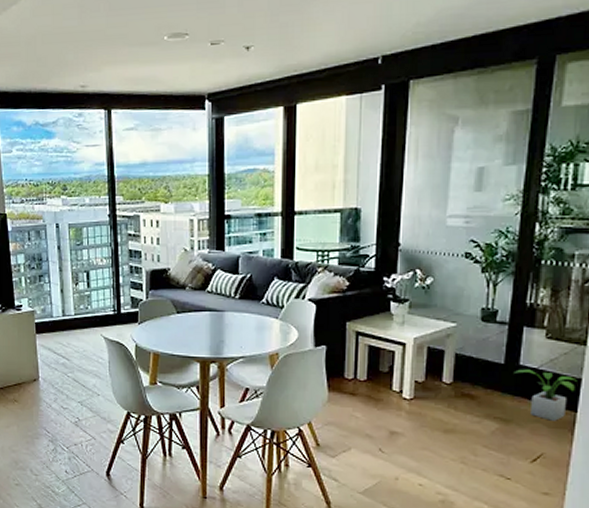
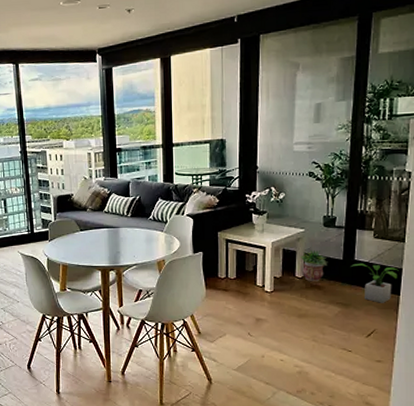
potted plant: none [449,349,485,390] -> present [300,249,328,282]

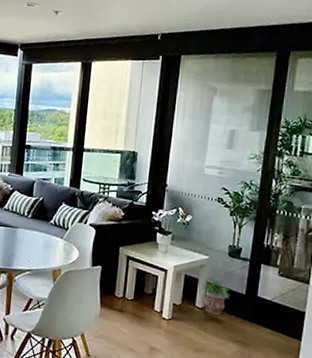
potted plant: present [350,263,399,303] -> none [252,300,302,347]

